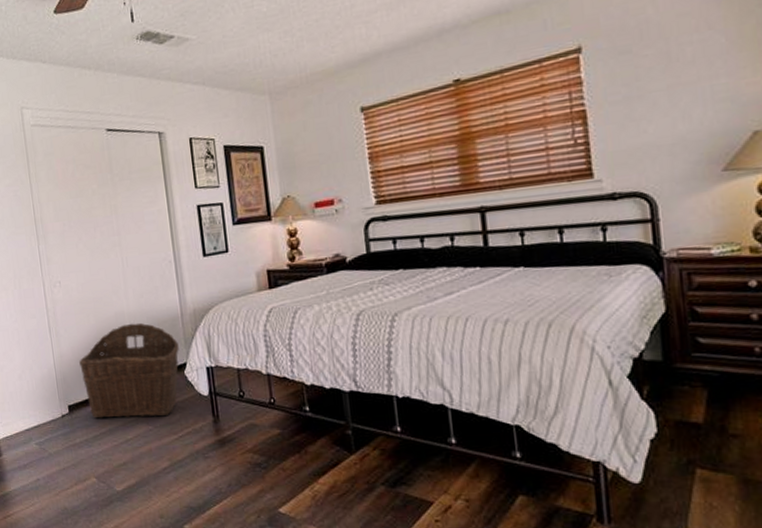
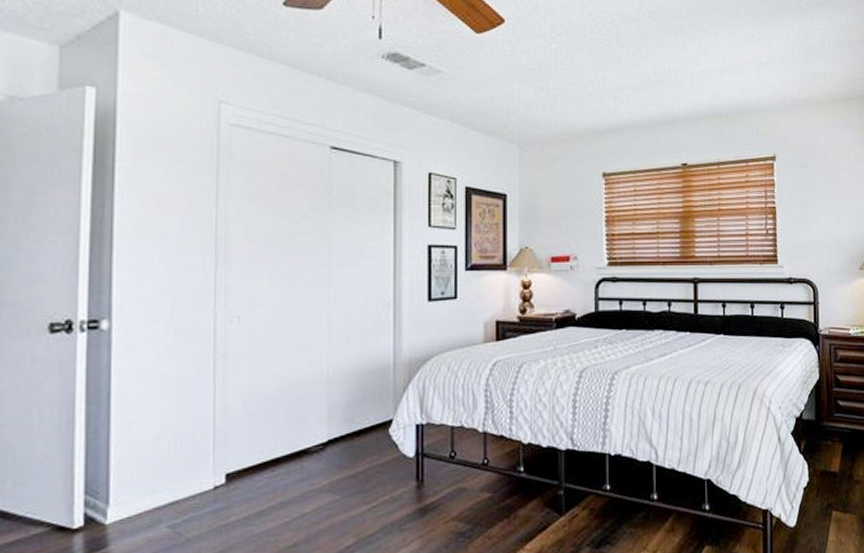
wicker basket: present [79,322,179,419] -> none [251,371,386,489]

